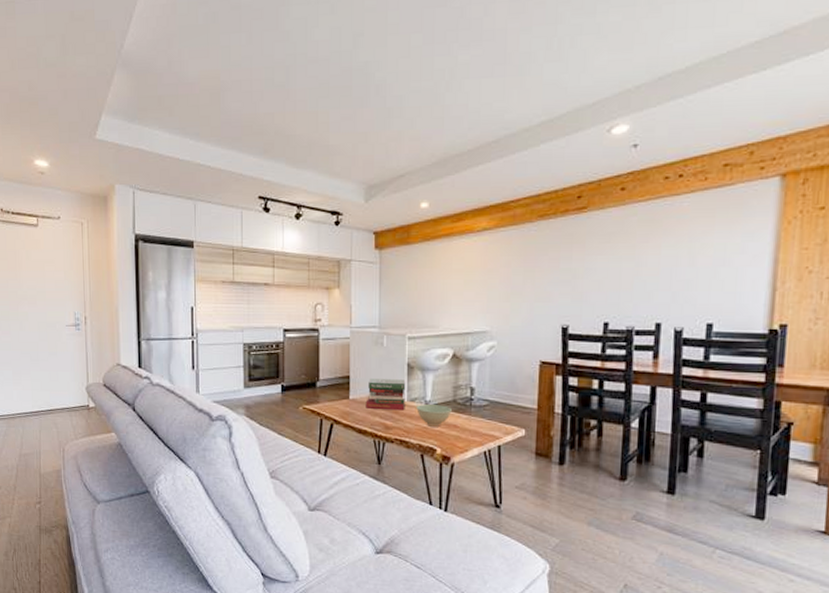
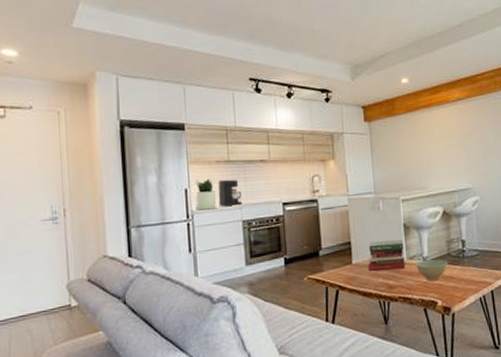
planter: none [200,299,220,329] -> present [195,179,217,211]
coffee maker: none [222,300,245,328] -> present [218,179,243,207]

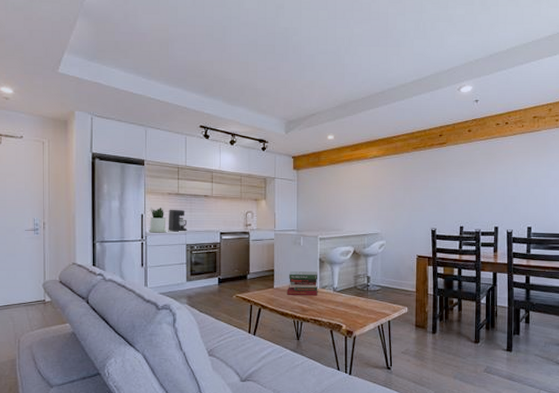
bowl: present [415,259,447,281] -> none [327,291,353,308]

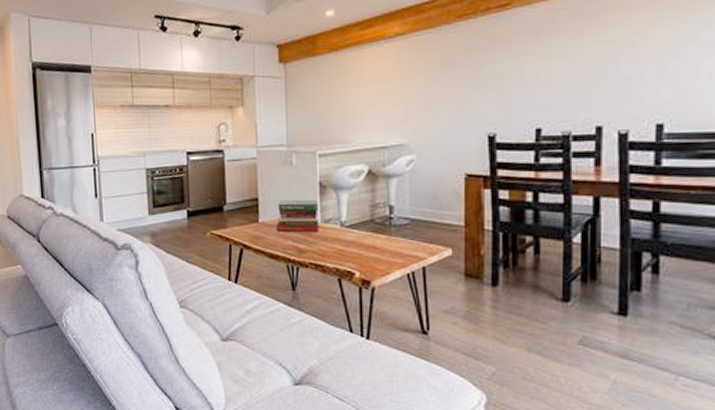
planter: present [149,208,167,233] -> none [101,124,122,156]
coffee maker: present [168,209,188,232] -> none [123,125,147,154]

